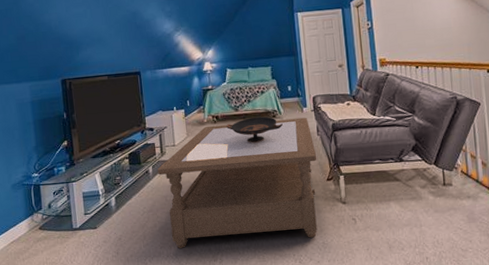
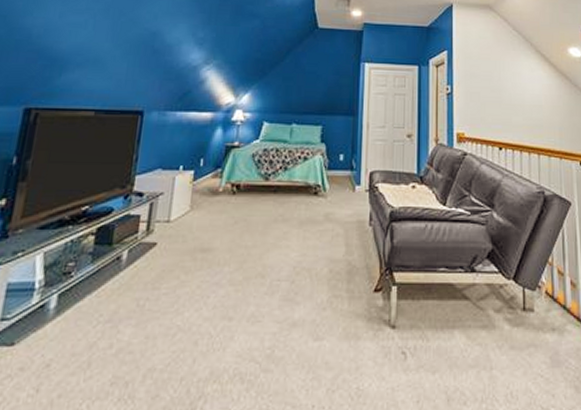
coffee table: present [157,117,317,248] -> none [133,197,365,387]
decorative bowl: present [226,116,283,143] -> none [248,192,326,228]

